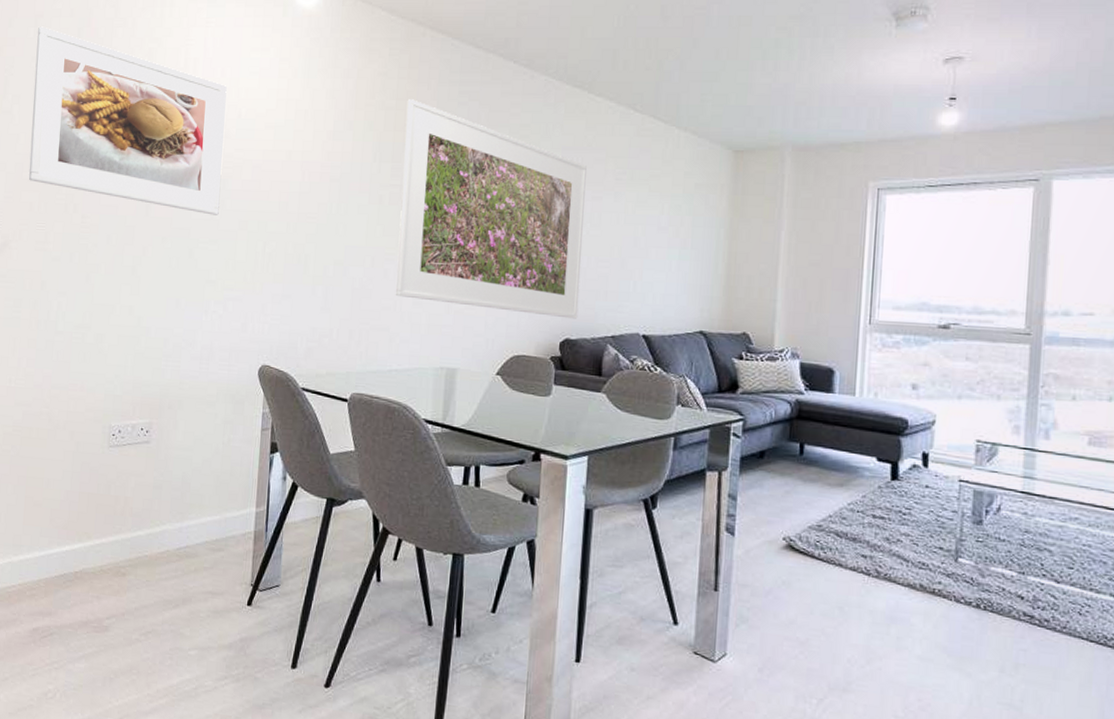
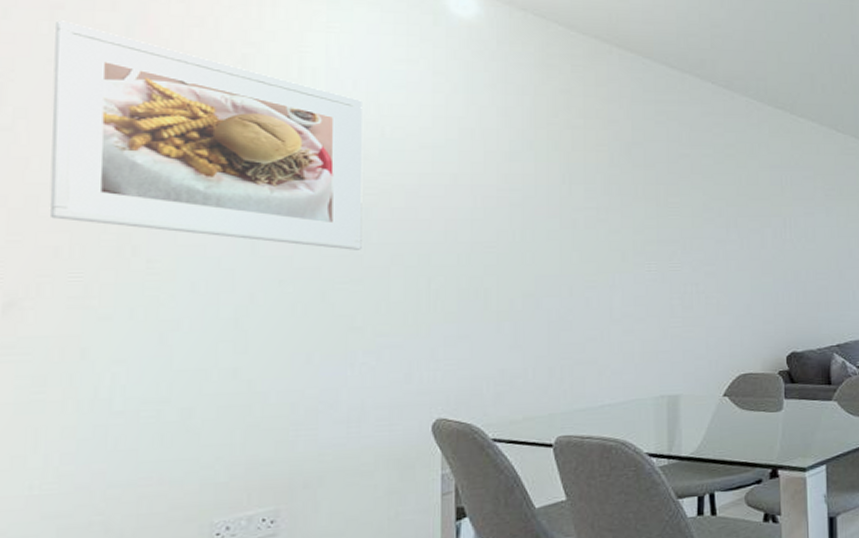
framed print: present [395,99,587,319] -> none [597,118,802,332]

